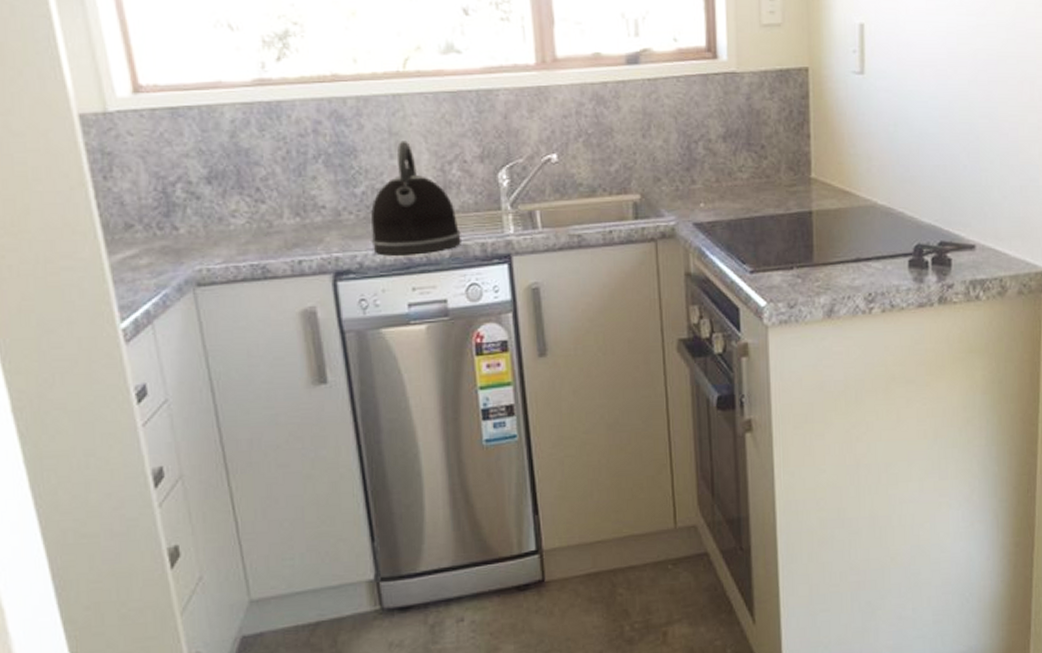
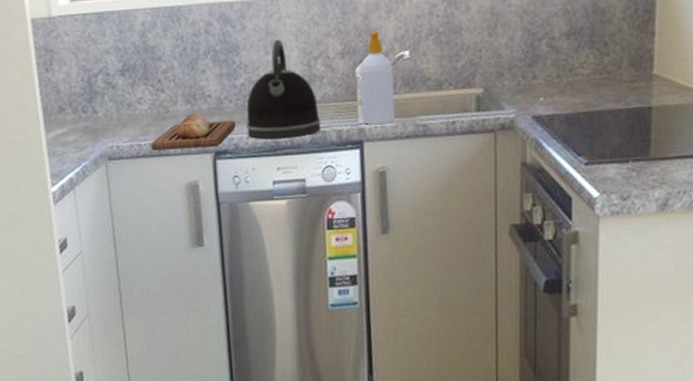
bread loaf: none [252,227,359,273] -> present [151,113,236,150]
soap bottle: none [502,132,547,236] -> present [360,31,396,125]

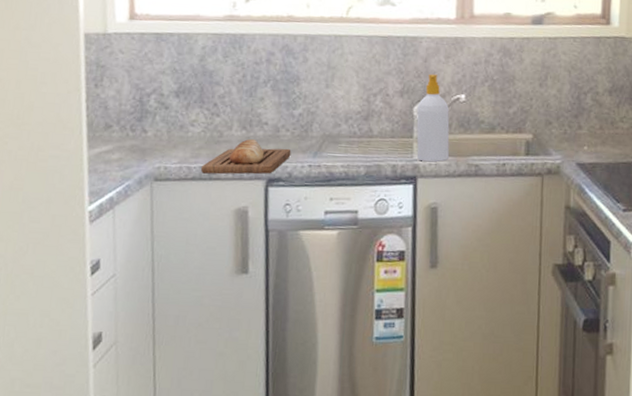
kettle: present [246,39,321,139] -> none [301,74,377,170]

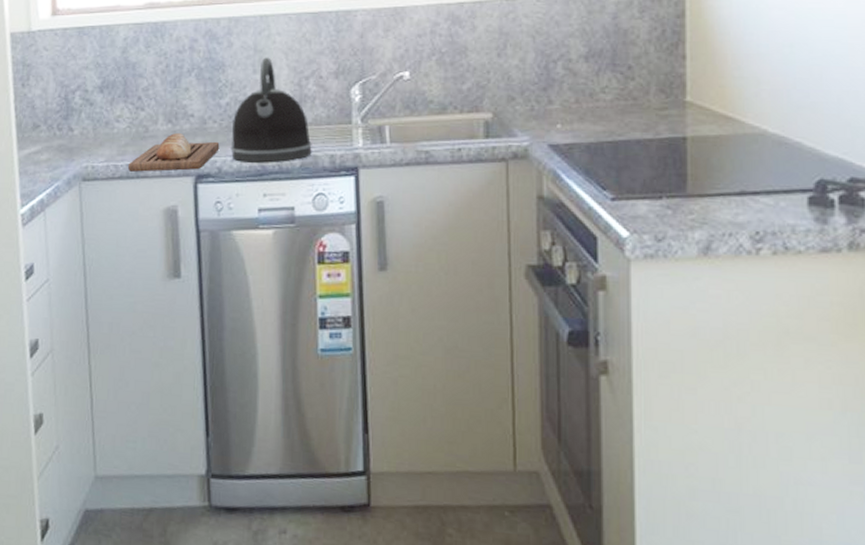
kettle: none [301,74,377,170] -> present [230,57,312,163]
soap bottle: present [416,74,450,163] -> none [355,50,395,150]

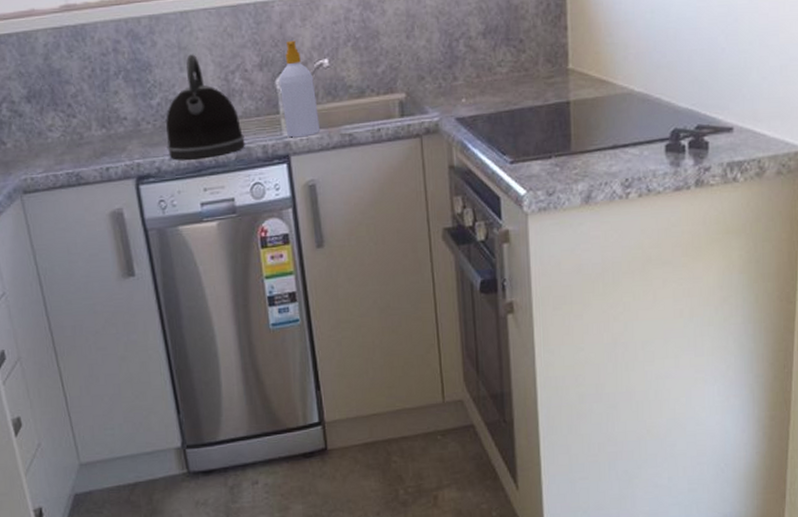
bread loaf: present [128,133,220,172] -> none [68,137,157,180]
soap bottle: none [355,50,395,150] -> present [279,40,321,138]

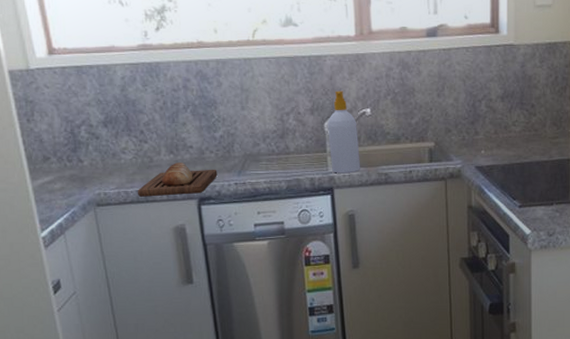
bread loaf: none [68,137,157,180] -> present [138,163,218,197]
kettle: present [166,54,245,160] -> none [226,96,295,186]

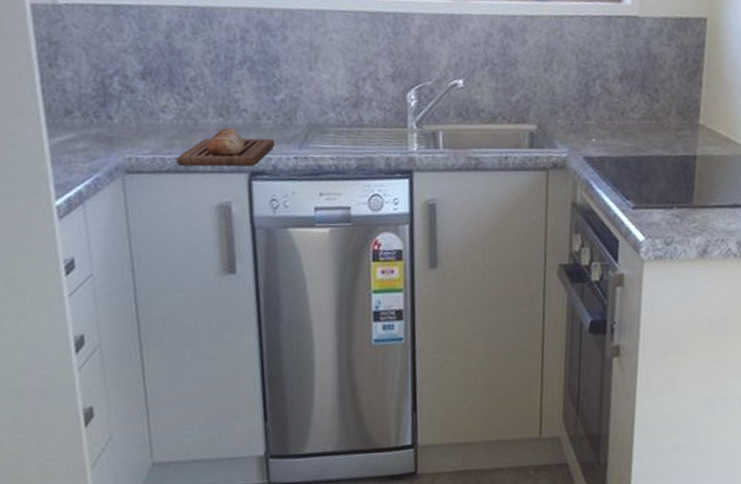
soap bottle: present [328,91,361,174] -> none [410,56,448,155]

